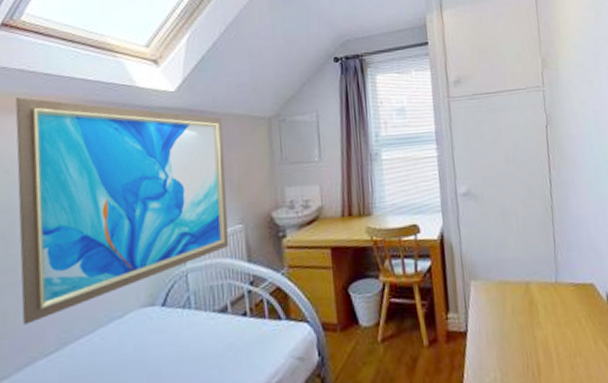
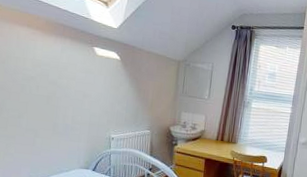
wall art: present [15,97,229,325] -> none [8,12,147,163]

